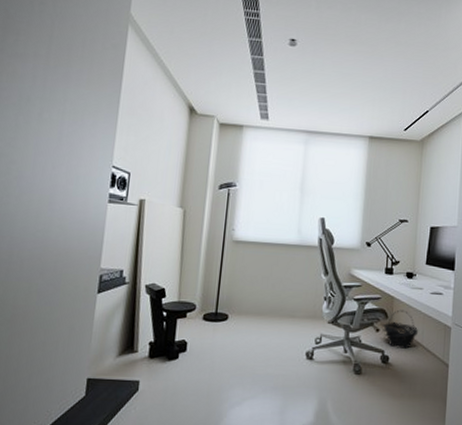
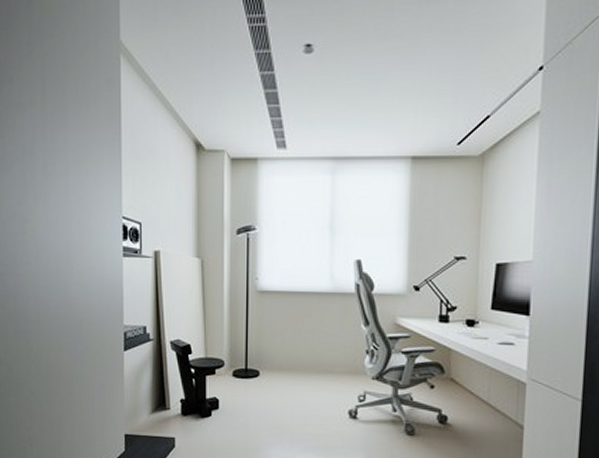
basket: present [380,309,419,349] -> none [436,363,484,408]

